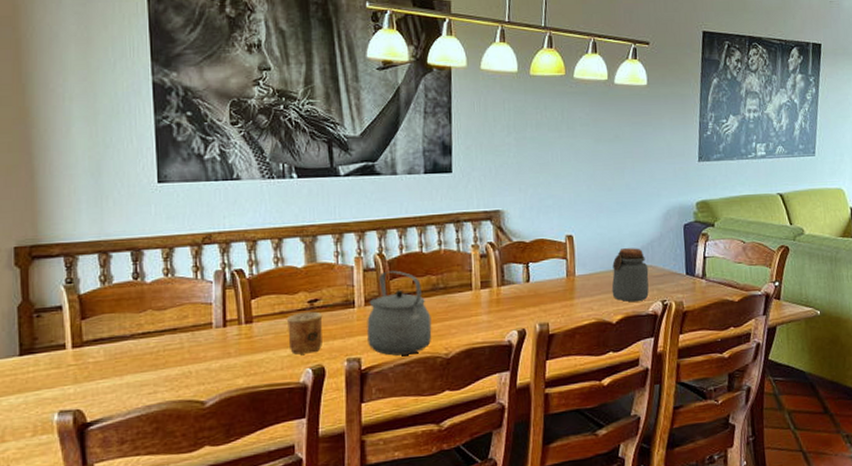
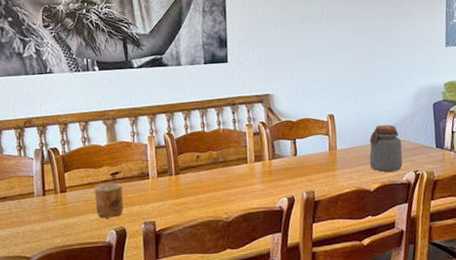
tea kettle: present [367,270,432,356] -> none [159,147,215,220]

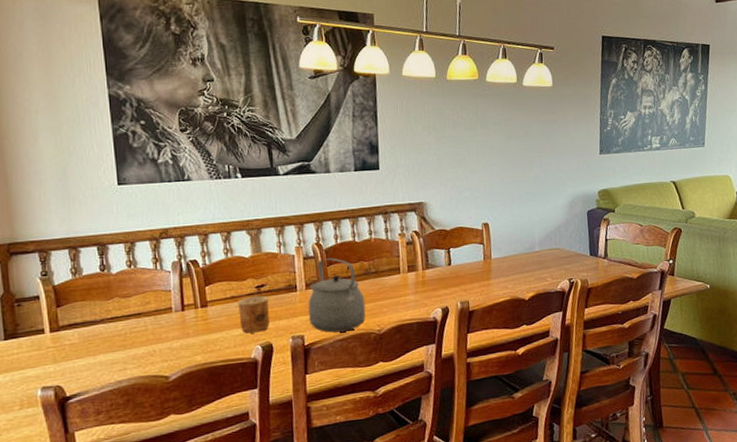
tea kettle: none [159,147,215,220] -> present [308,257,366,333]
jar: present [369,124,403,172] -> none [524,233,557,281]

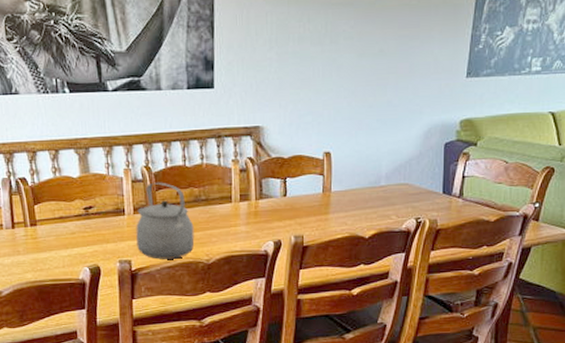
cup: present [237,295,270,334] -> none [65,217,97,255]

